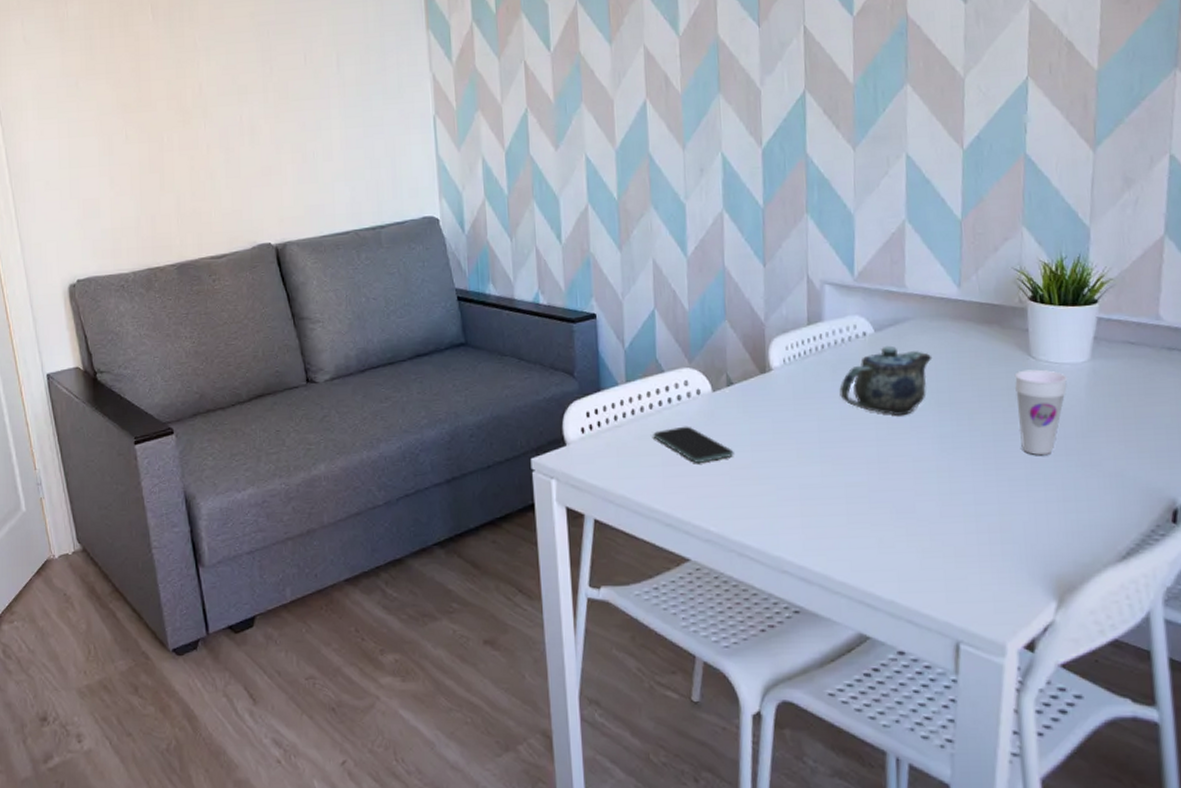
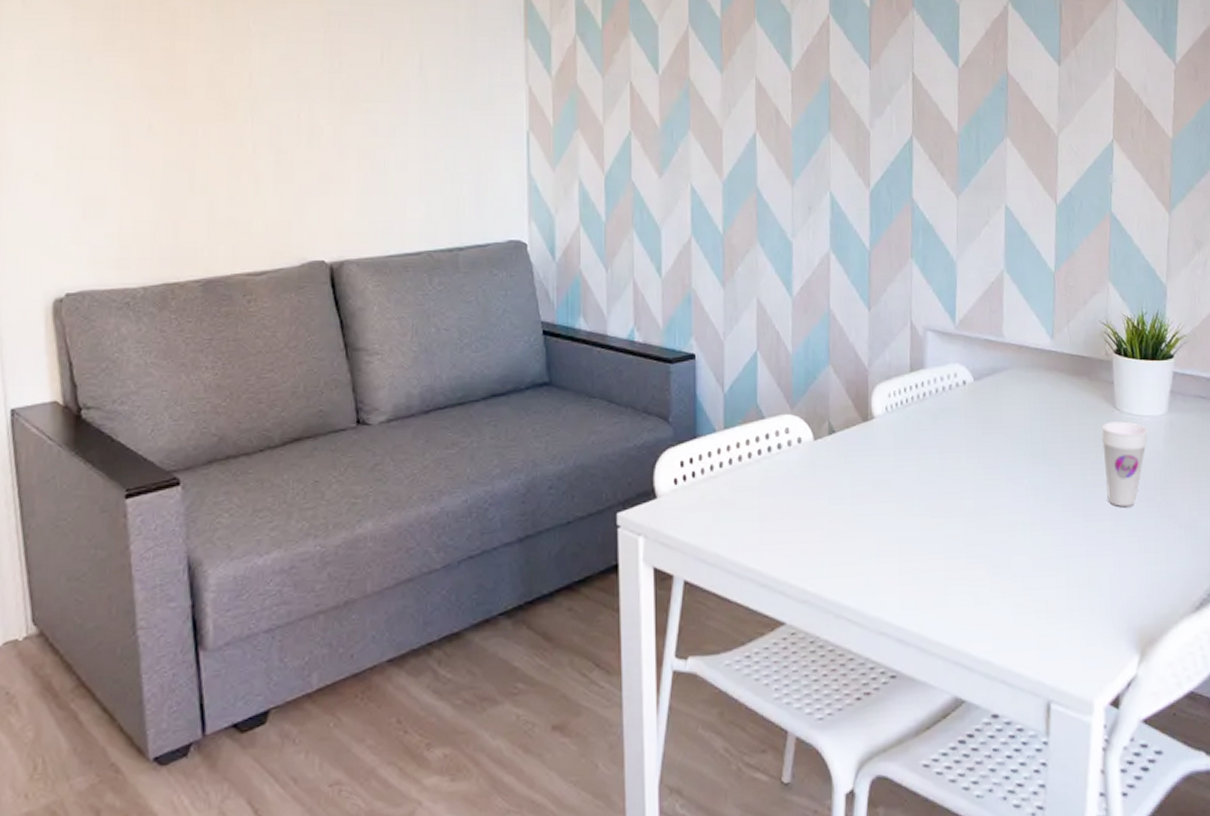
smartphone: present [653,426,734,463] -> none [751,477,834,517]
teapot: present [839,345,933,415] -> none [939,395,1027,466]

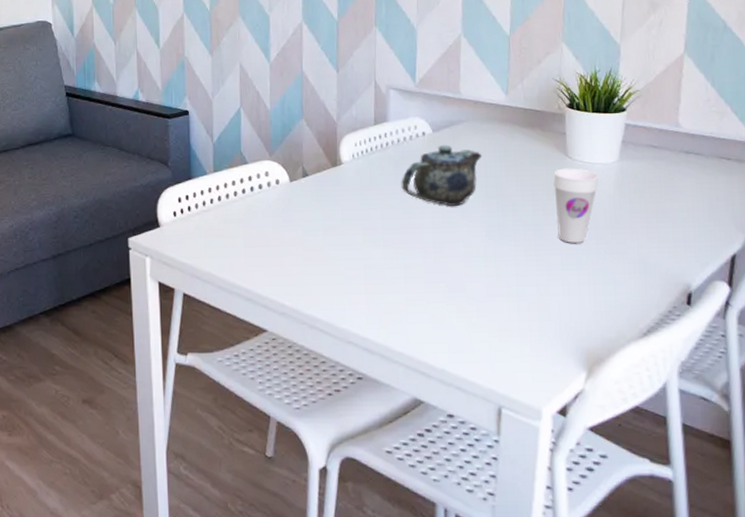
teapot: none [939,395,1027,466] -> present [401,144,483,206]

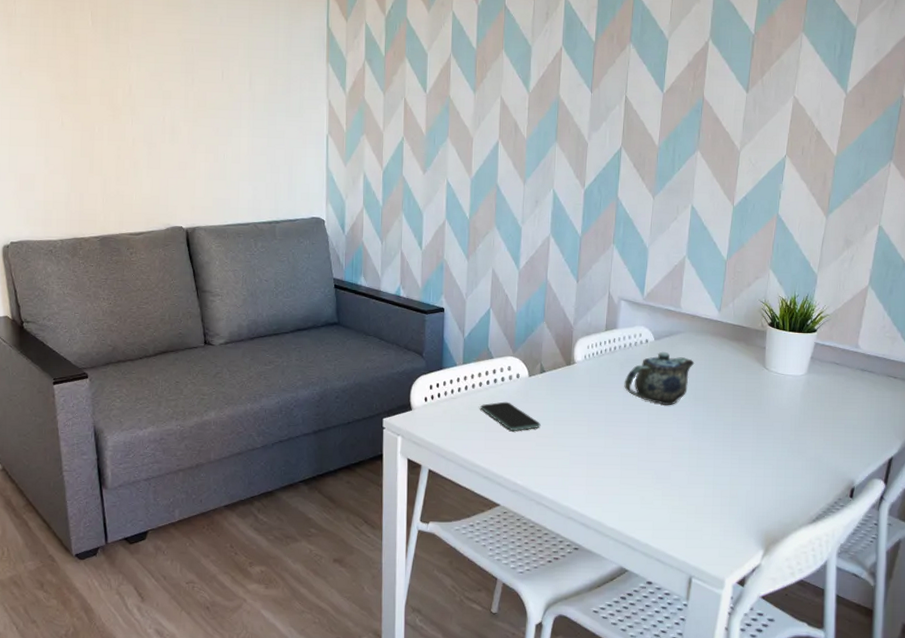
smartphone: none [237,212,308,245] -> present [480,401,541,431]
cup: present [553,168,599,244] -> none [751,377,790,443]

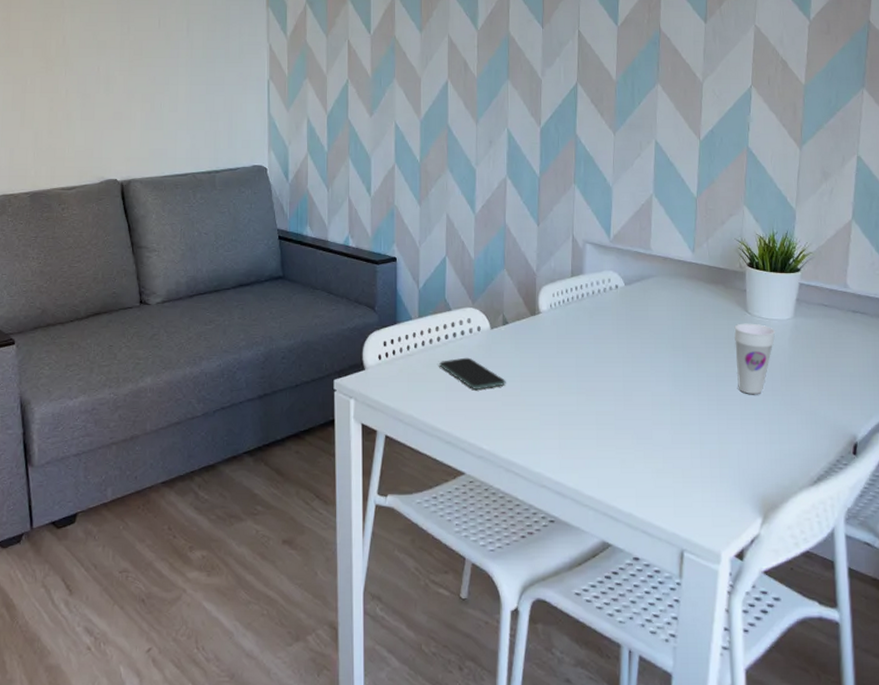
teapot: present [624,351,695,405] -> none [595,297,670,356]
cup: none [751,377,790,443] -> present [734,323,776,395]

